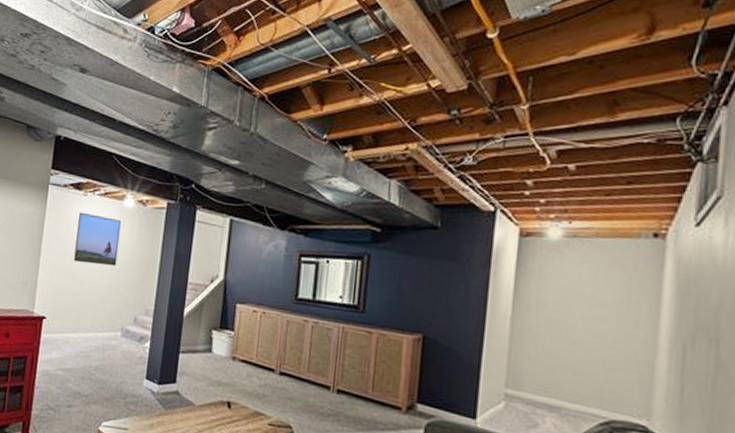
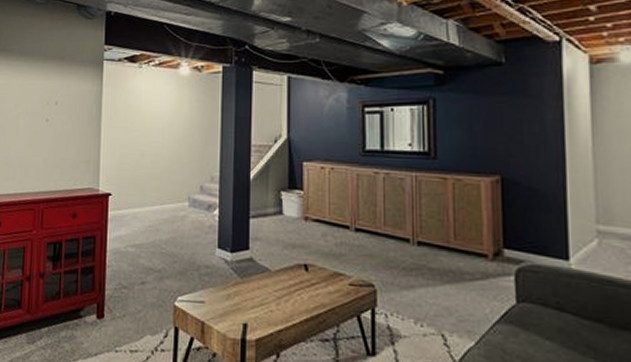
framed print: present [74,212,122,267] -> none [134,84,179,136]

